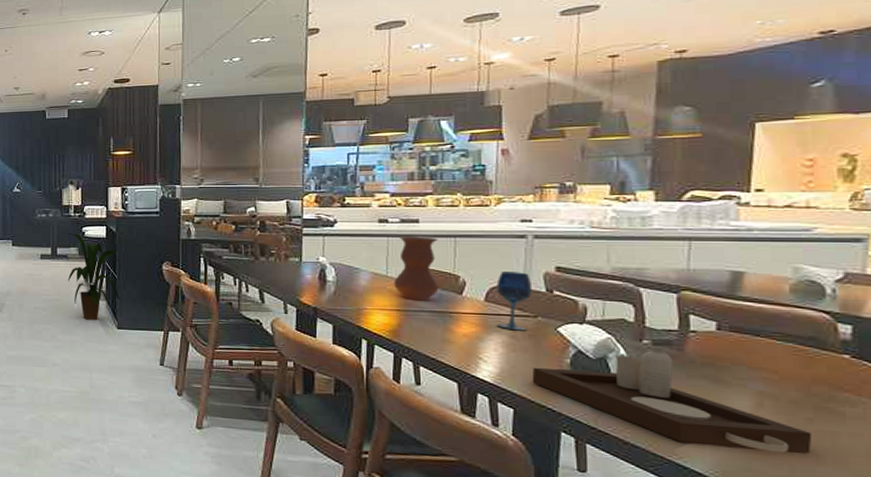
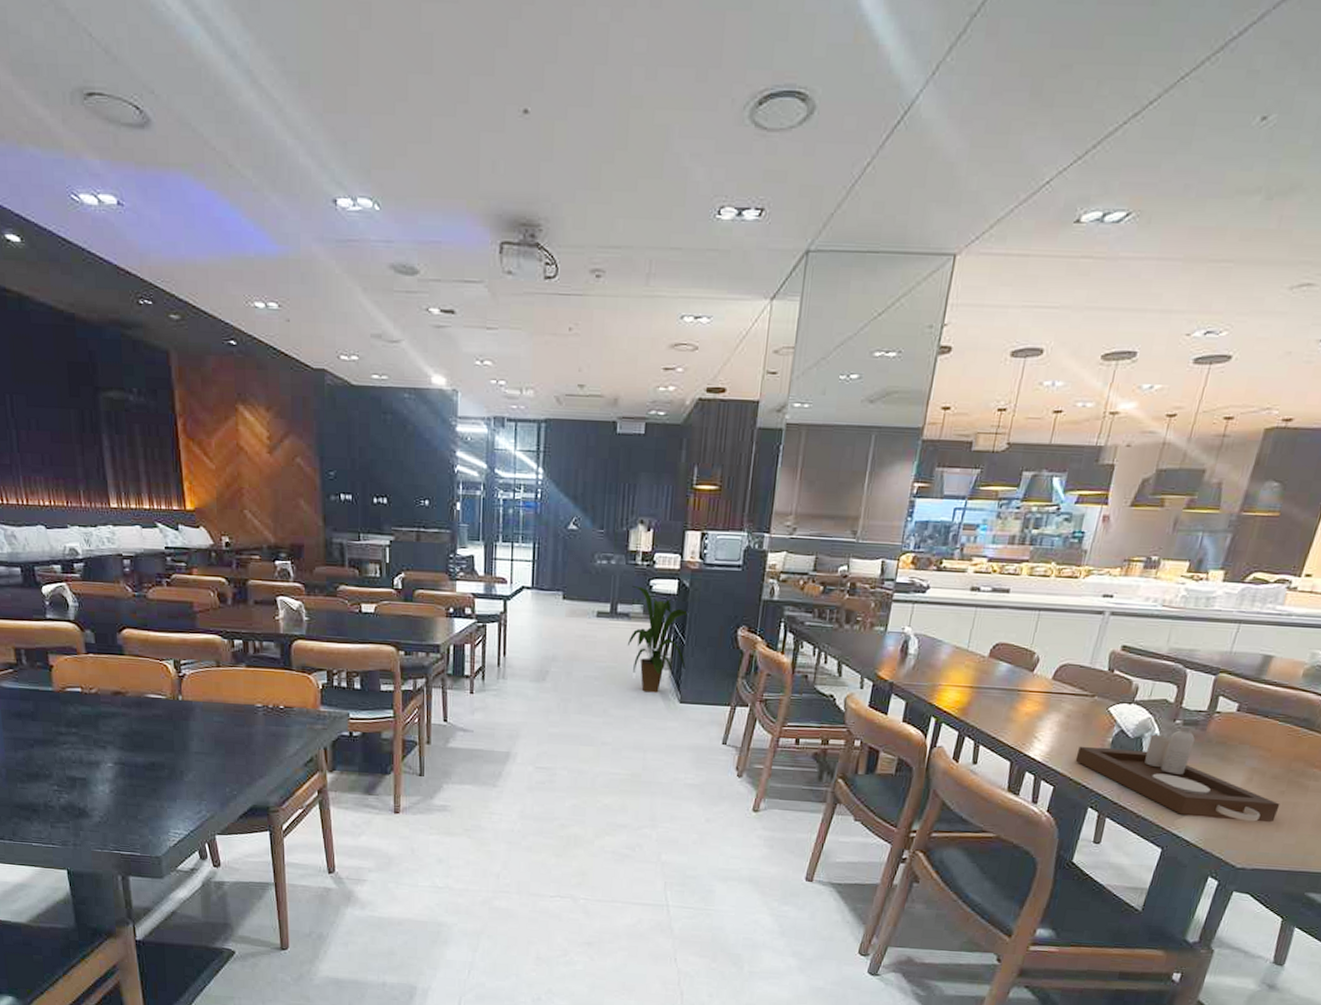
vase: present [394,236,439,301] -> none [972,607,1024,678]
wineglass: present [496,272,533,331] -> none [1057,649,1098,710]

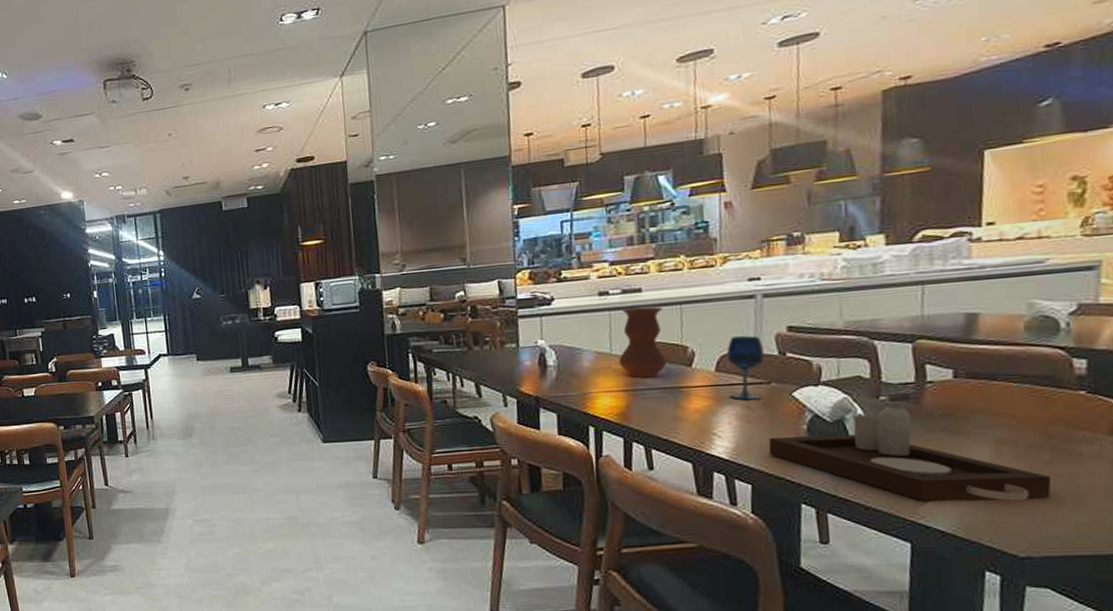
house plant: present [627,586,689,693] -> none [259,339,323,437]
vase: none [972,607,1024,678] -> present [619,306,667,379]
wineglass: none [1057,649,1098,710] -> present [726,335,765,401]

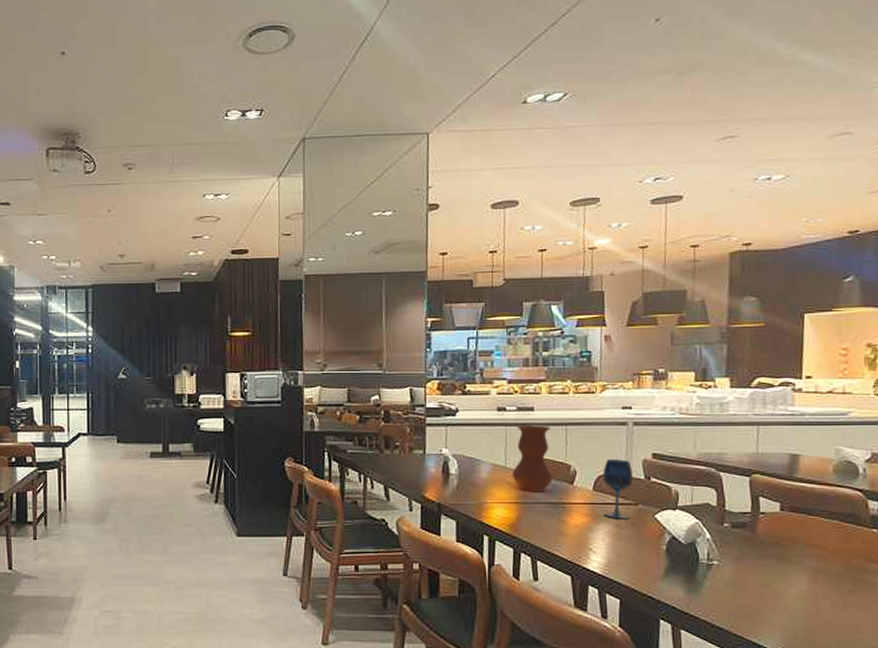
serving tray: present [768,402,1052,501] -> none [634,529,853,624]

